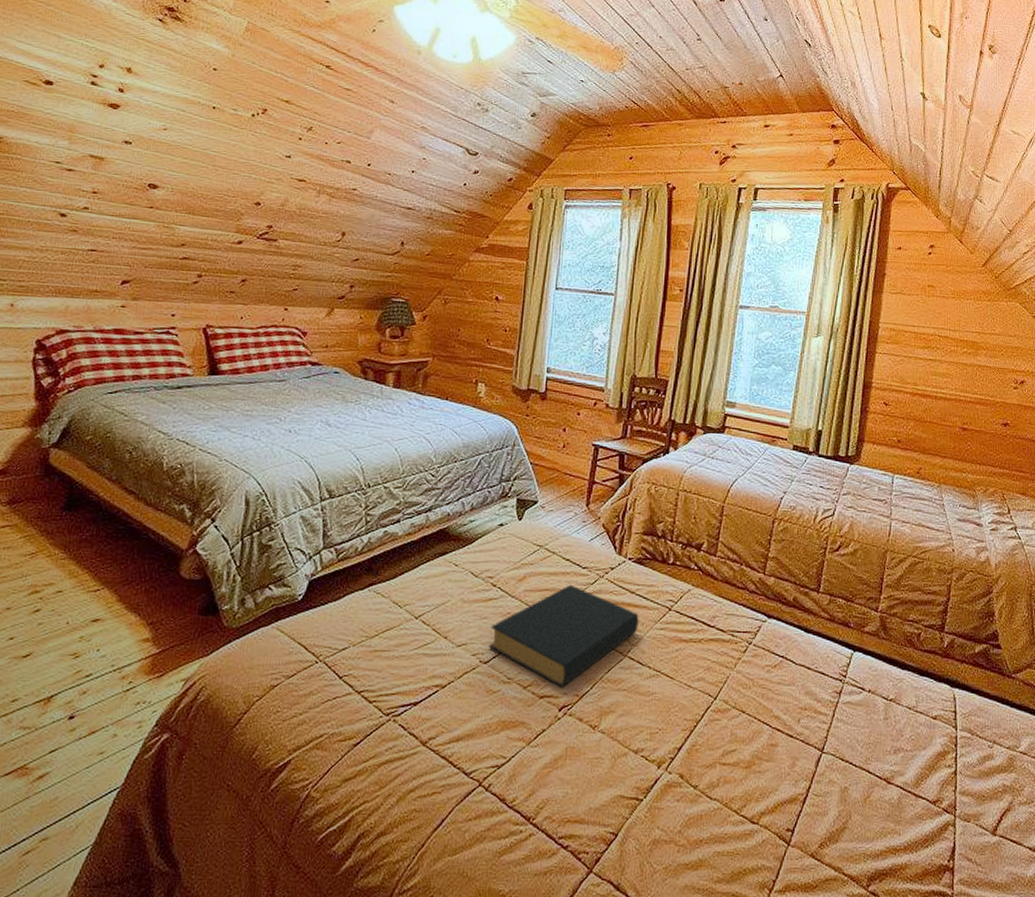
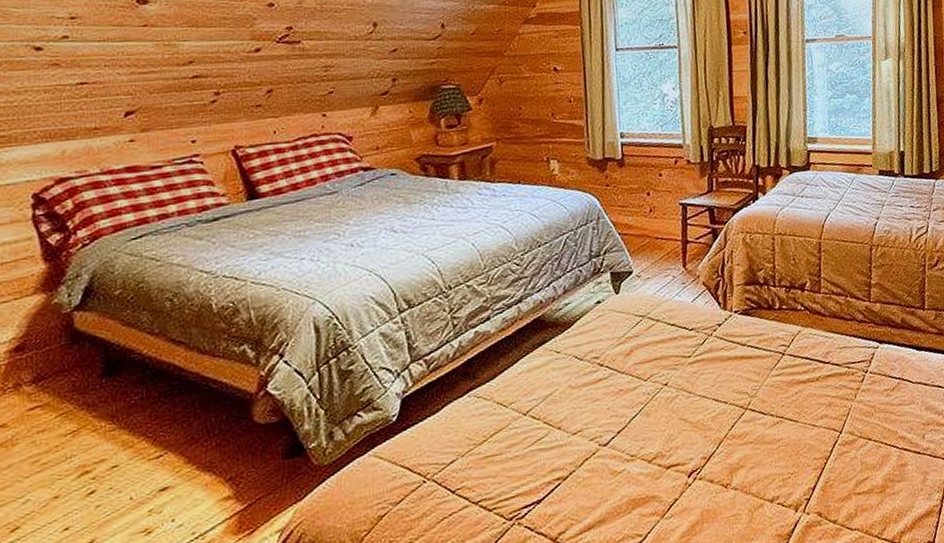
hardback book: present [488,584,639,687] -> none [604,348,755,454]

